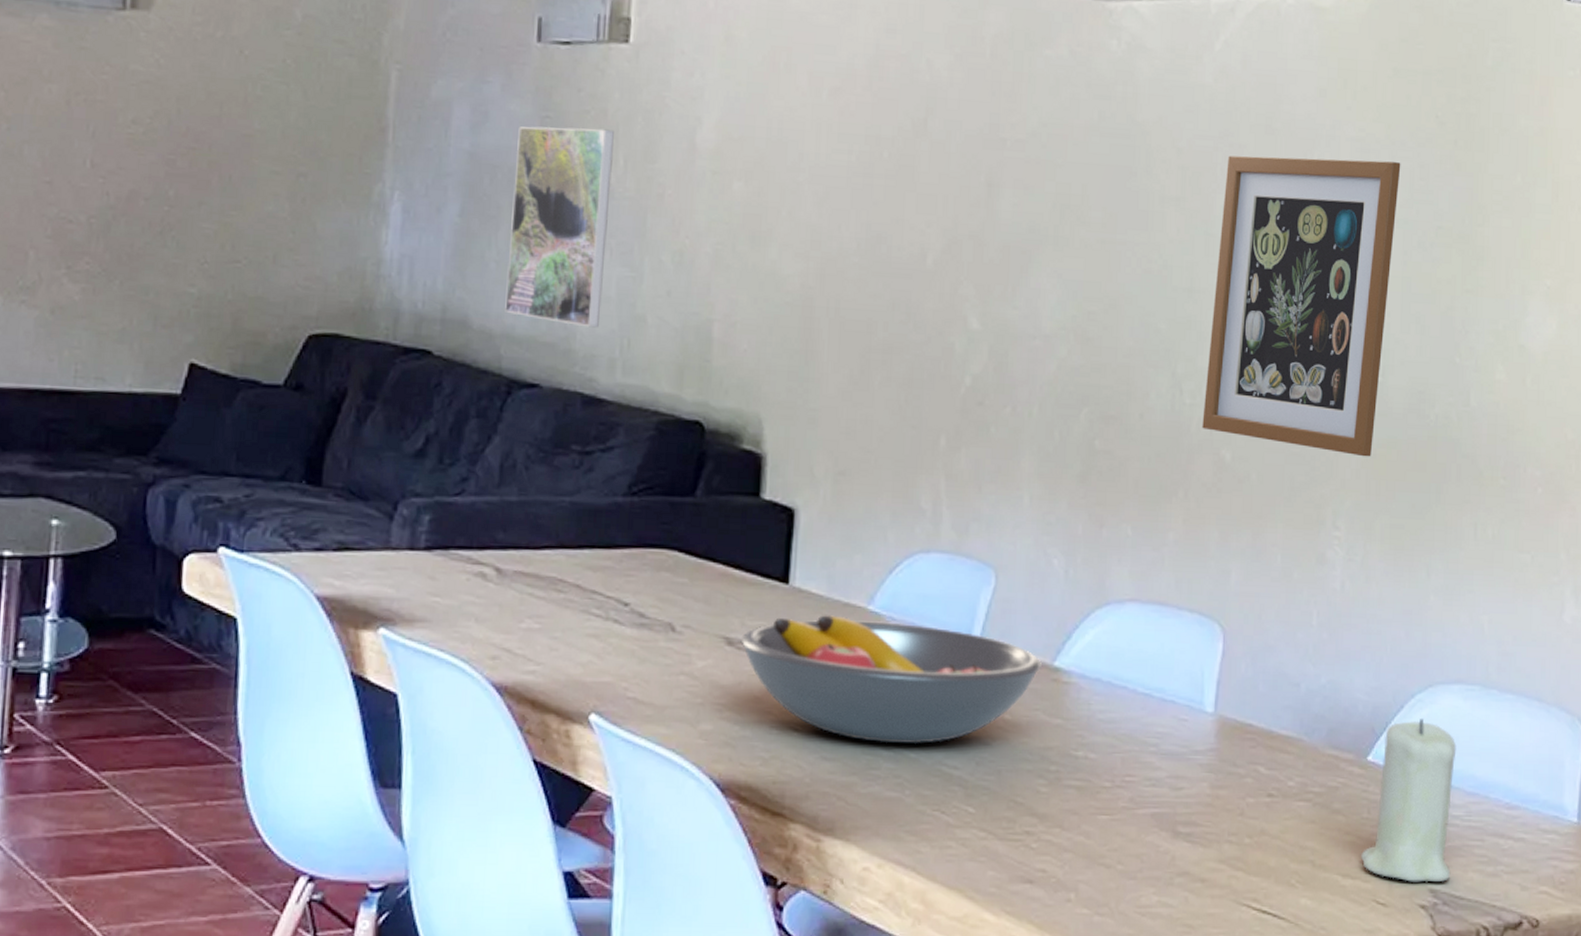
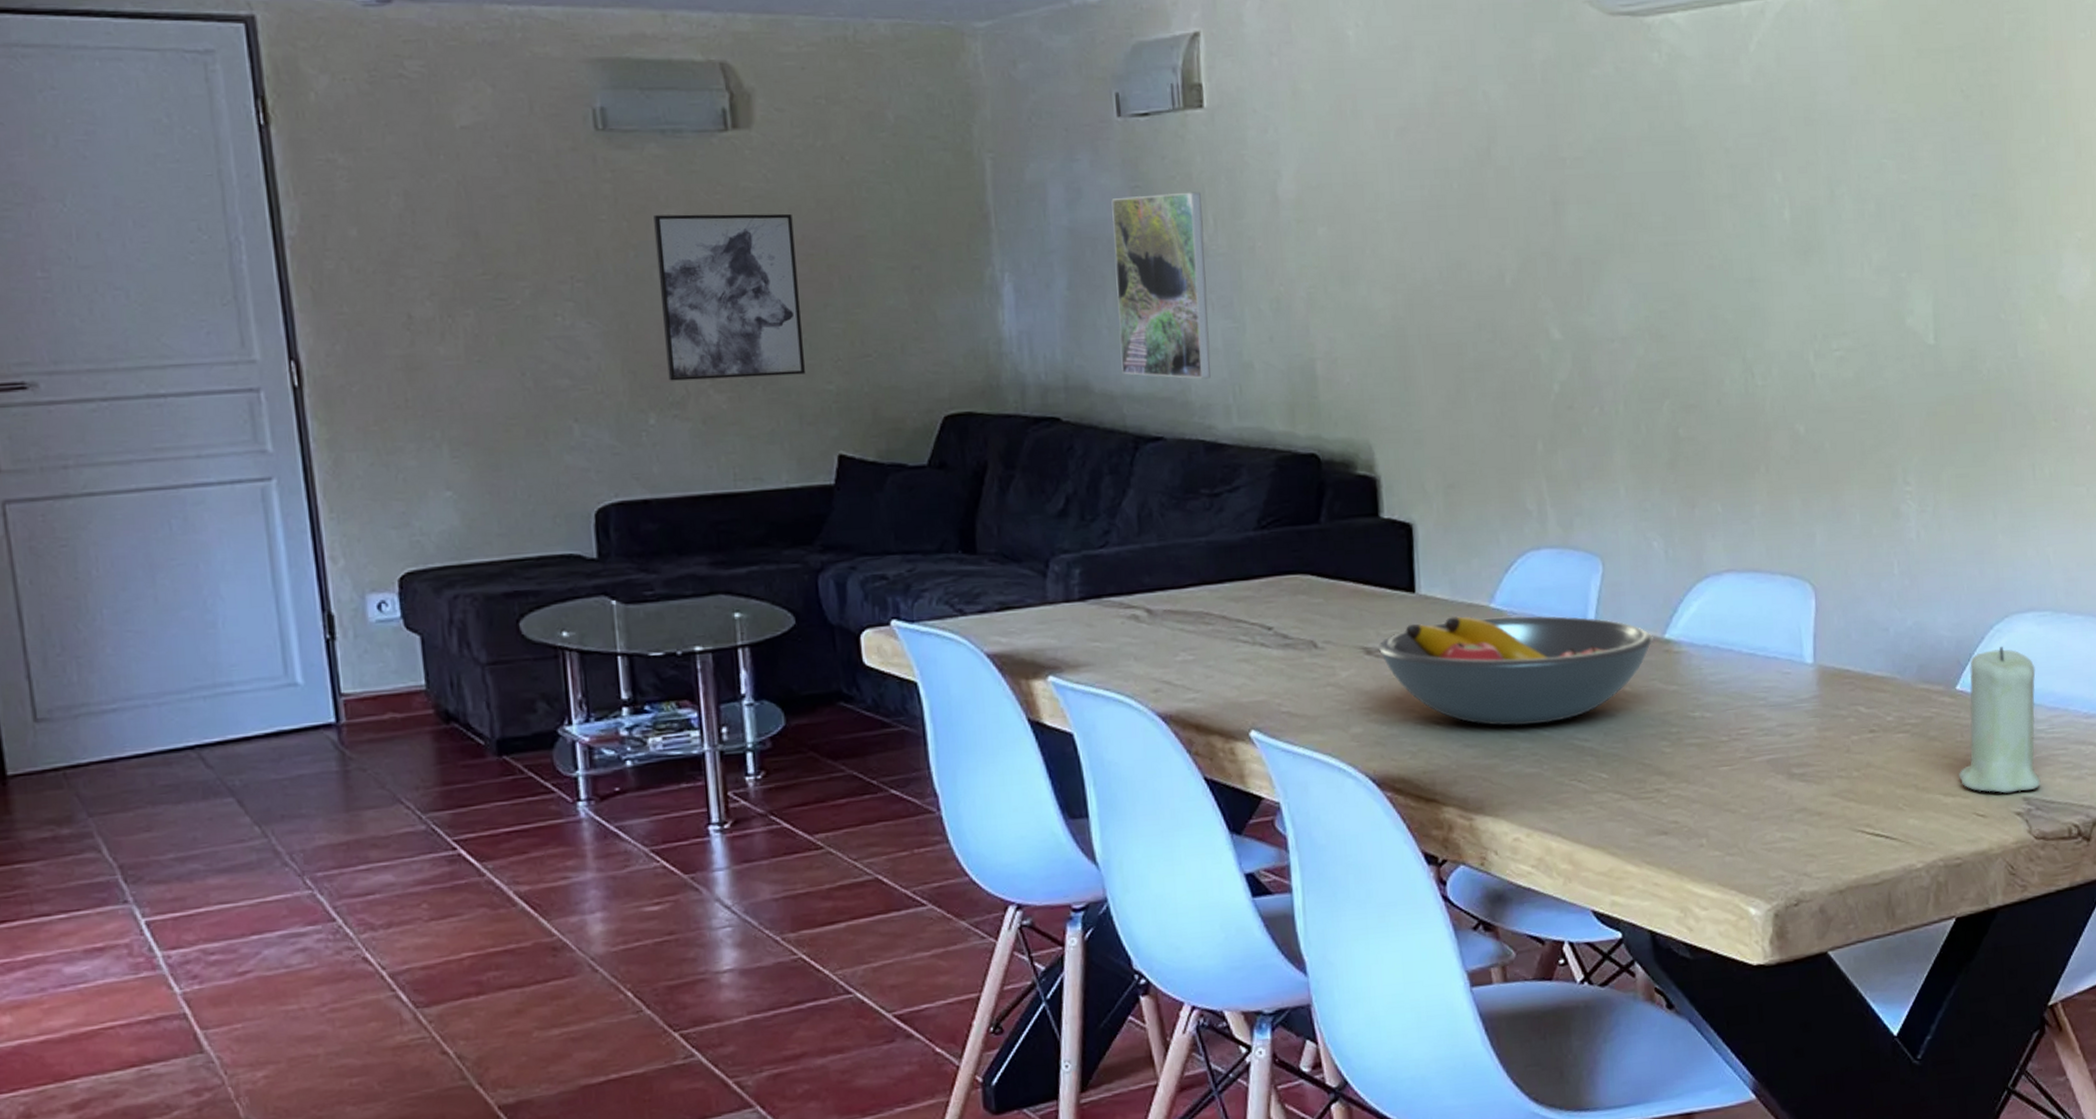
wall art: none [22,89,179,273] -> present [653,213,805,381]
wall art: present [1202,155,1401,457] -> none [1772,138,1934,416]

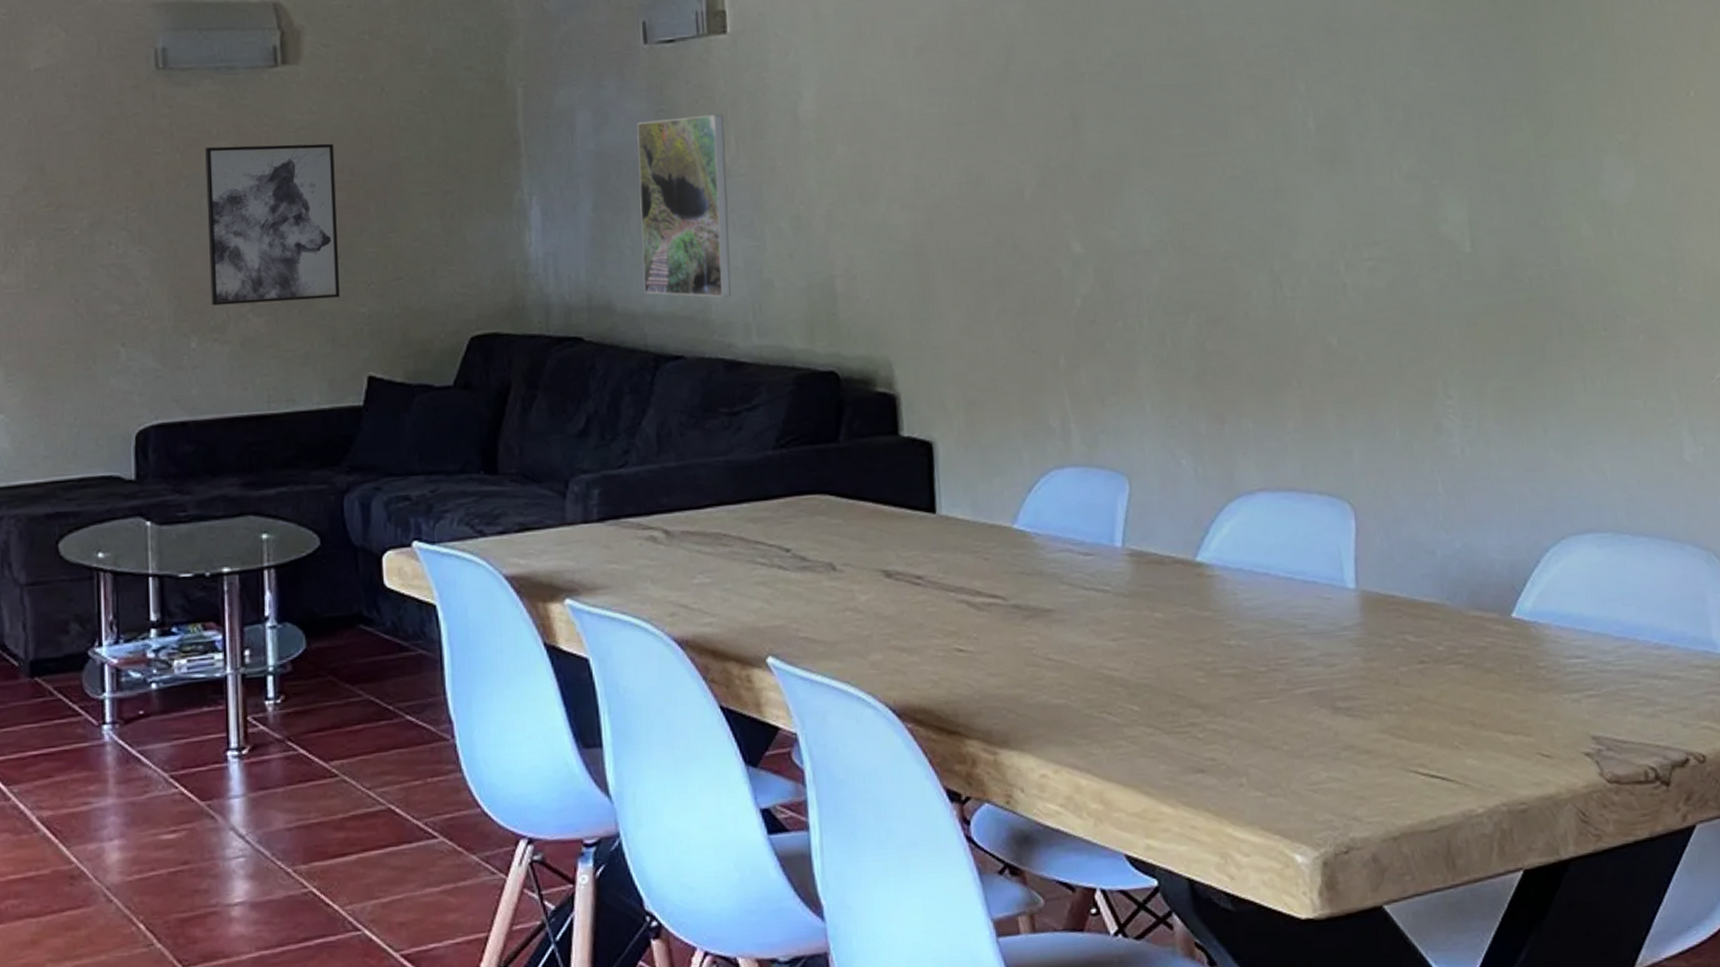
fruit bowl: present [1378,615,1653,726] -> none [898,537,1184,654]
candle: present [1959,647,2041,793] -> none [1519,571,1611,732]

